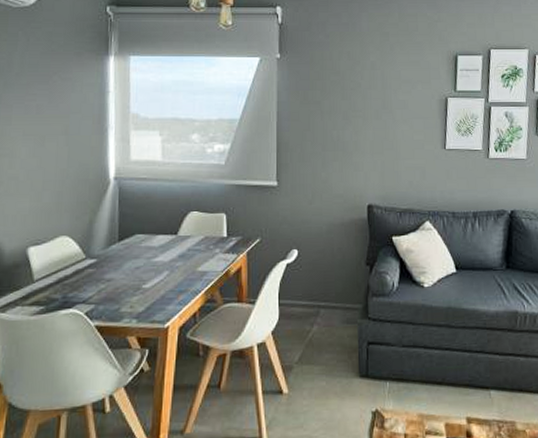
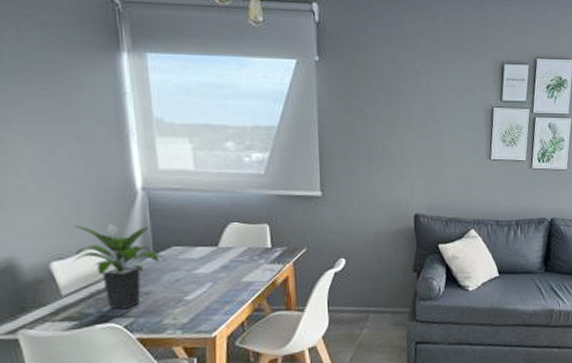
potted plant: none [47,211,130,296] -> present [72,223,167,310]

